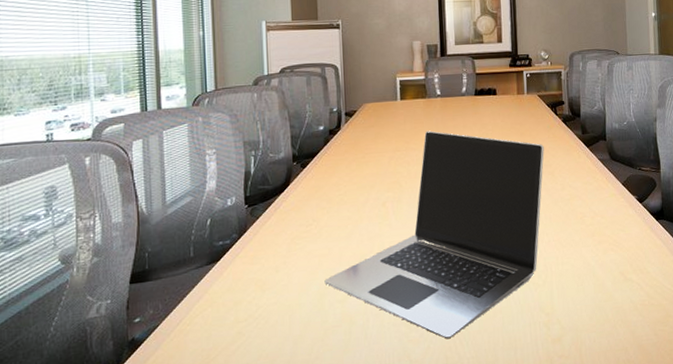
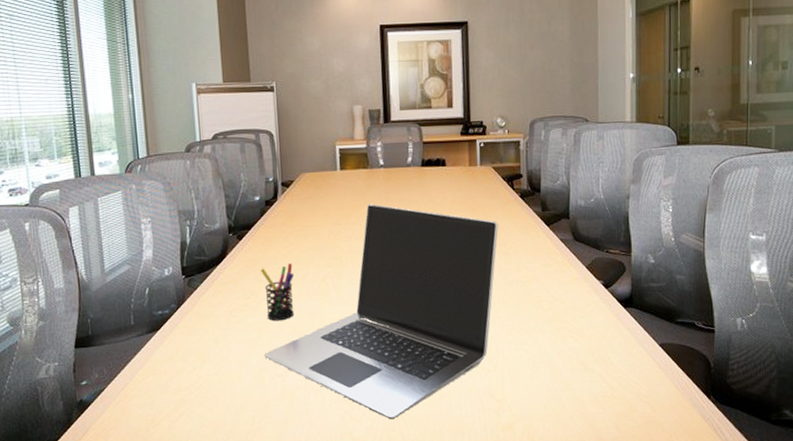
pen holder: none [323,189,356,247] -> present [261,263,295,321]

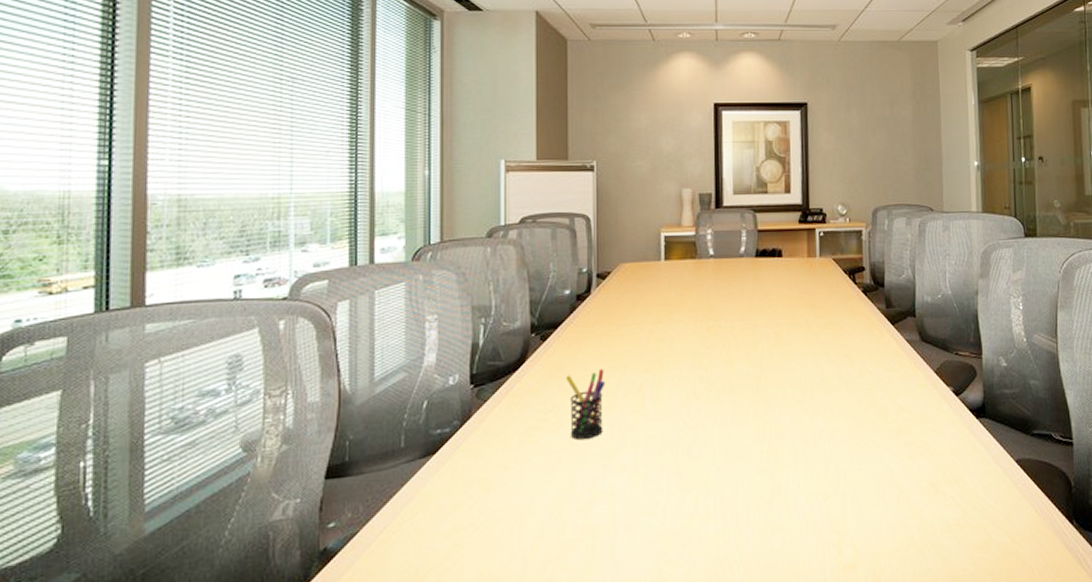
laptop: present [264,203,498,420] -> none [564,299,839,561]

